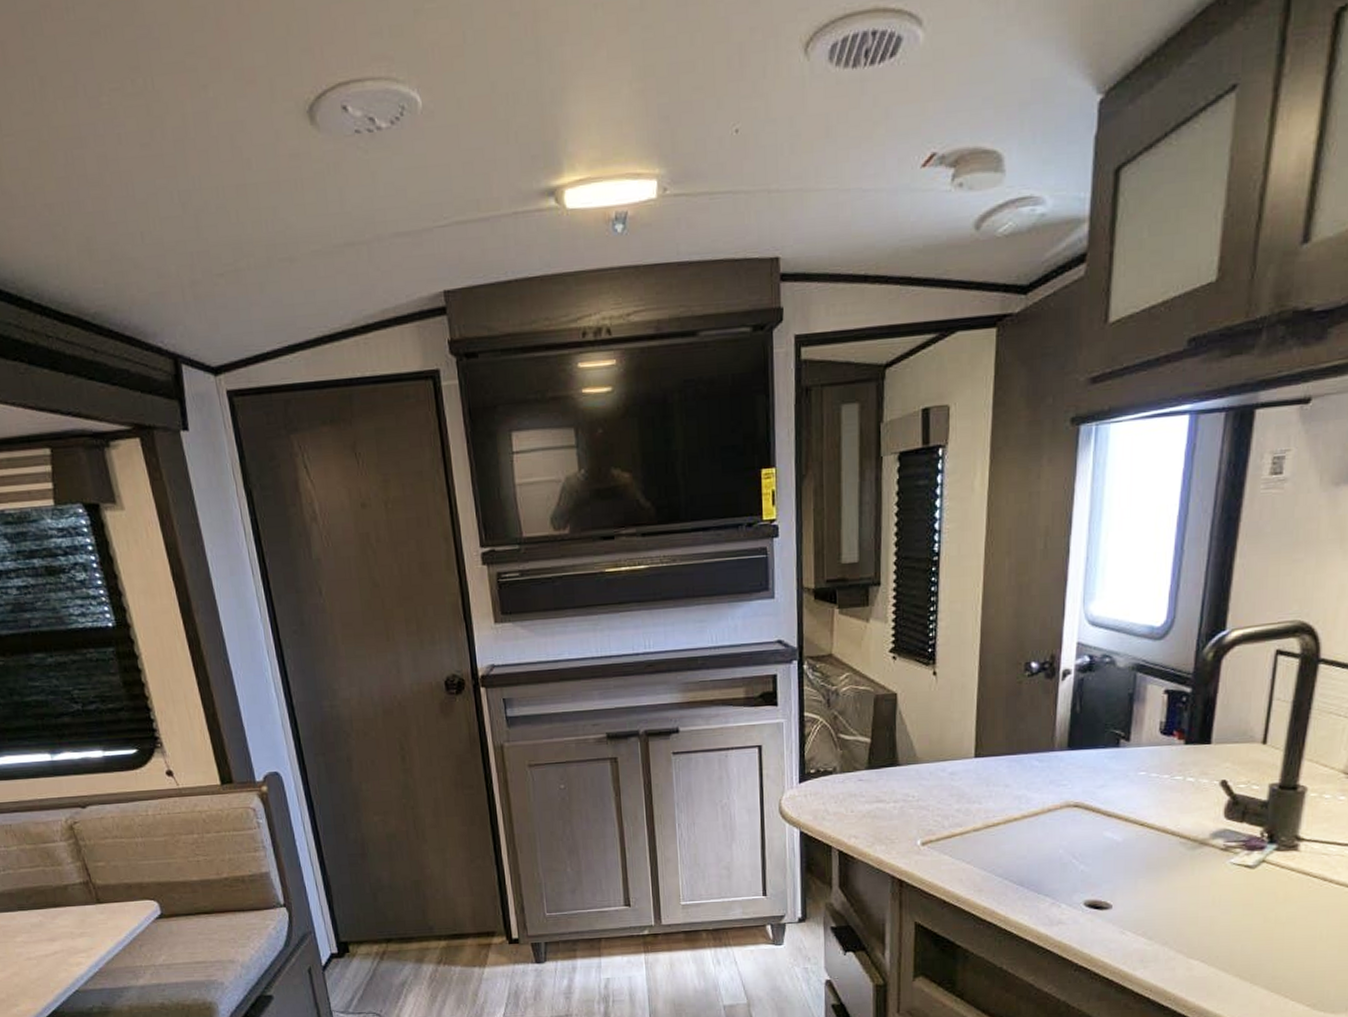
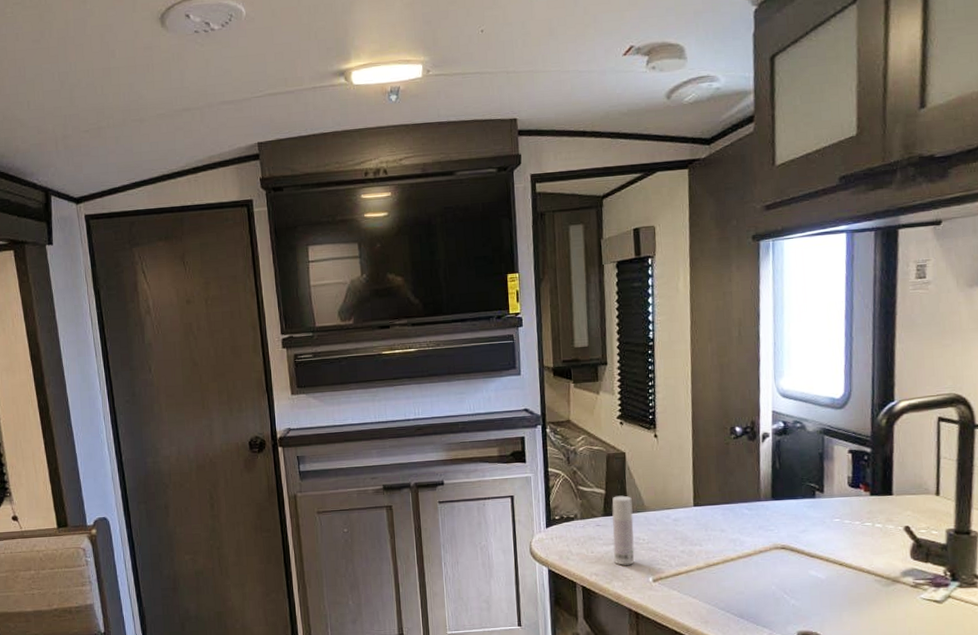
bottle: none [876,744,903,827] -> present [612,495,635,565]

